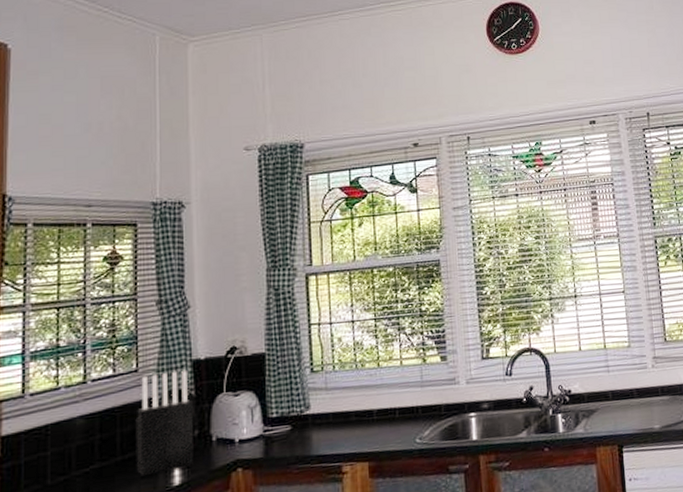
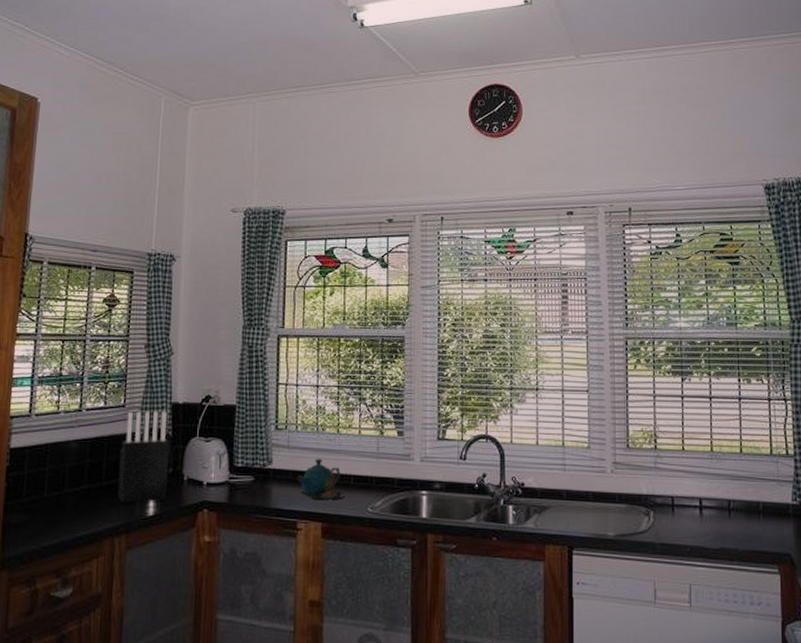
teapot: none [338,396,391,439] -> present [297,459,345,501]

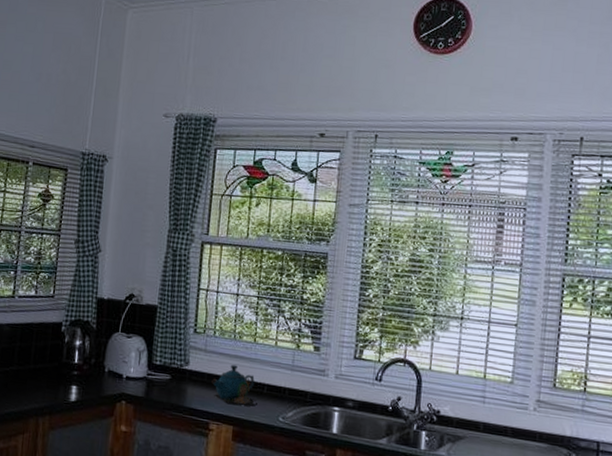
knife block: present [117,411,169,503] -> none [43,302,93,388]

